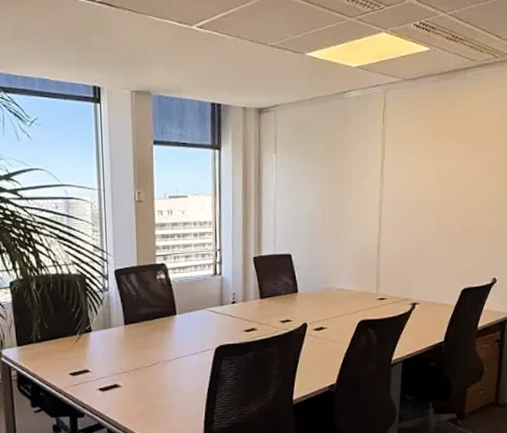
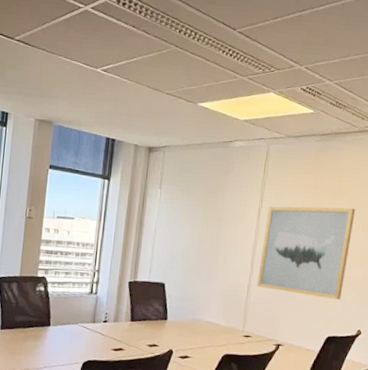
wall art: none [387,150,481,249] -> present [257,206,355,300]

